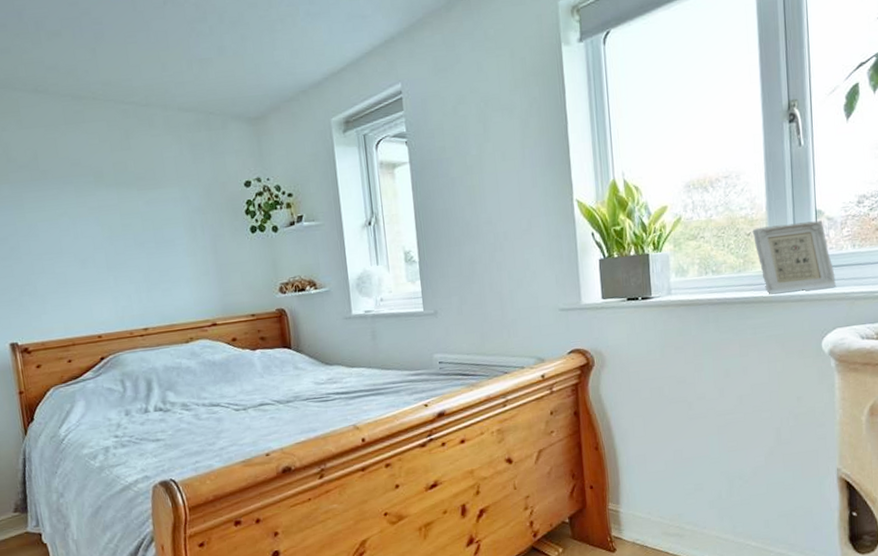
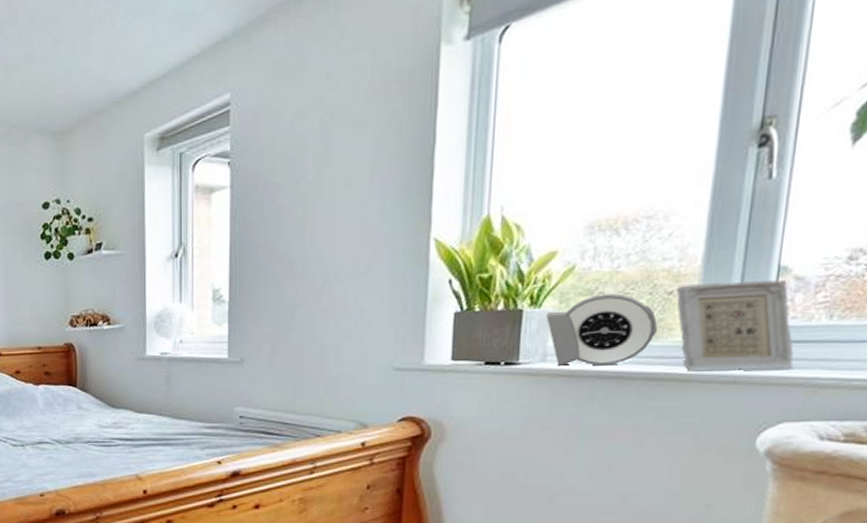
alarm clock: none [666,237,744,298] -> present [546,293,657,367]

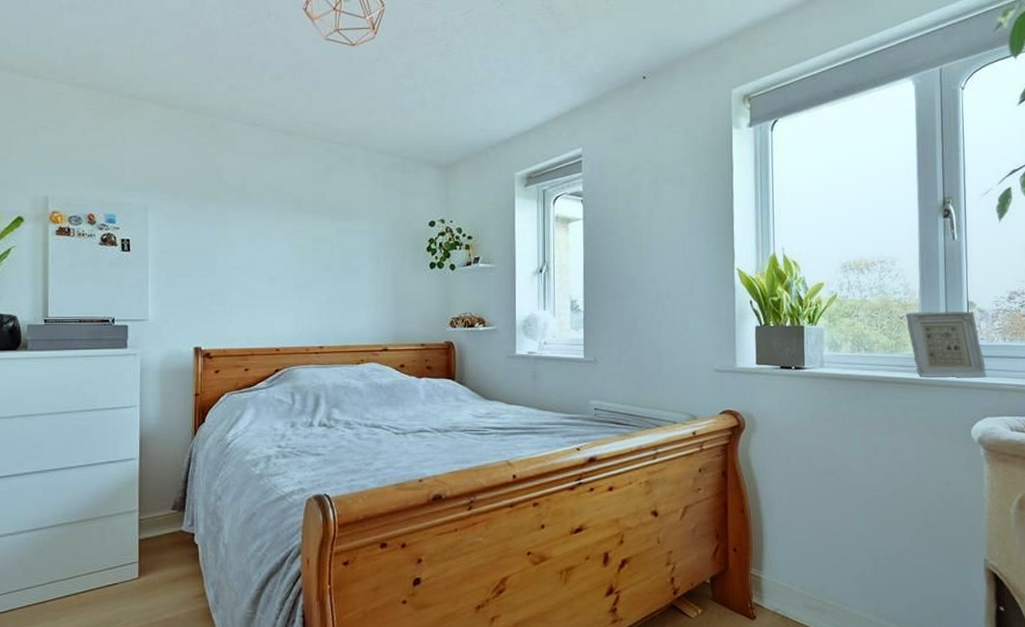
alarm clock: present [546,293,657,367] -> none [821,316,896,372]

